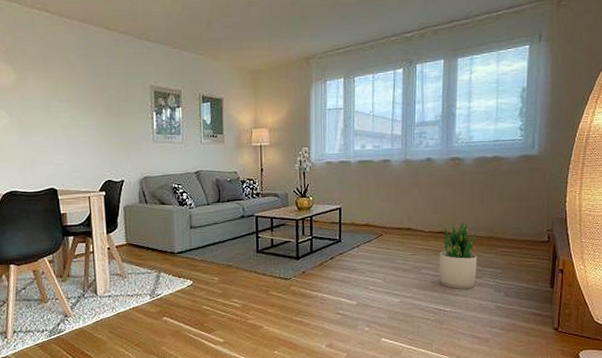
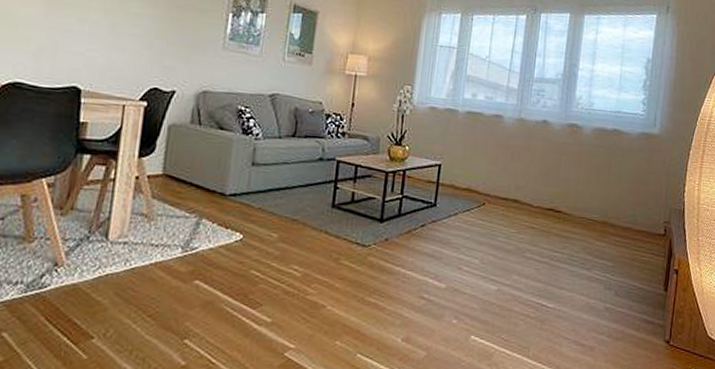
planter: present [438,222,477,290] -> none [544,200,591,283]

